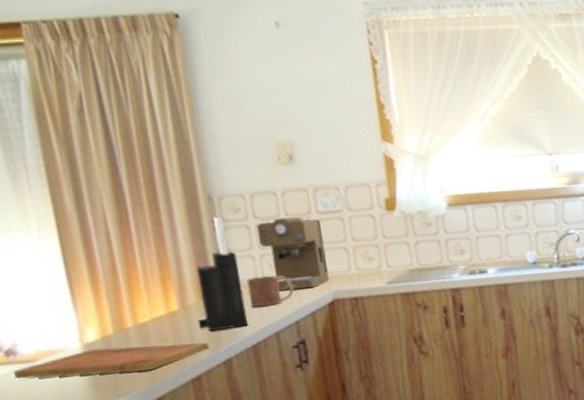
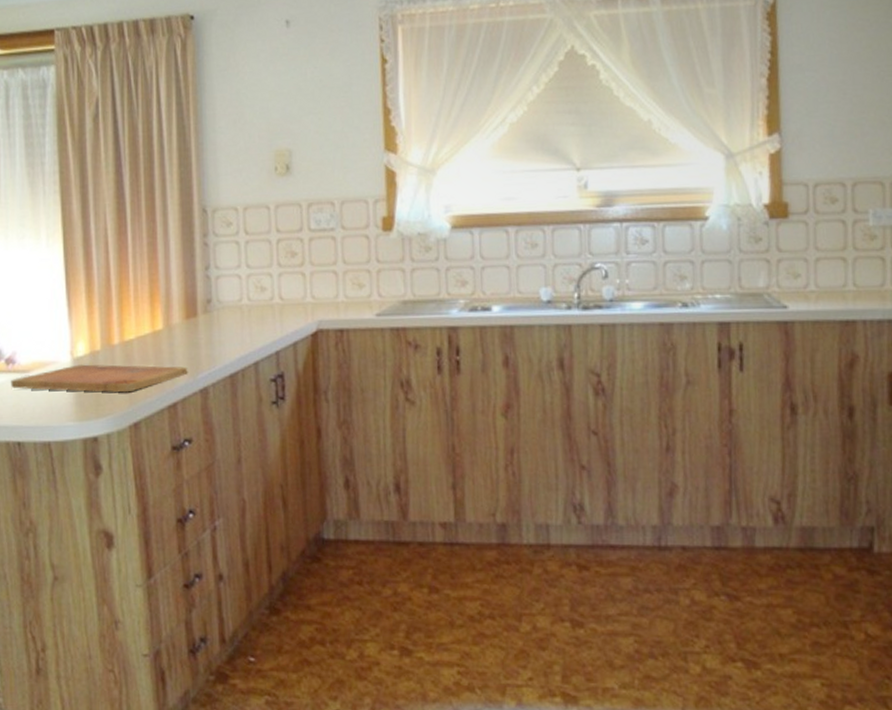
knife block: present [196,216,248,332] -> none [179,230,227,356]
mug: present [246,275,294,307] -> none [231,298,277,332]
coffee maker: present [256,216,329,291] -> none [246,233,315,316]

